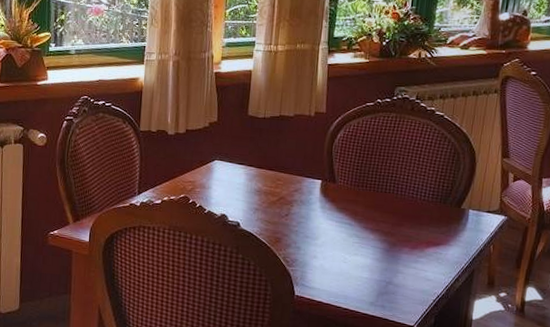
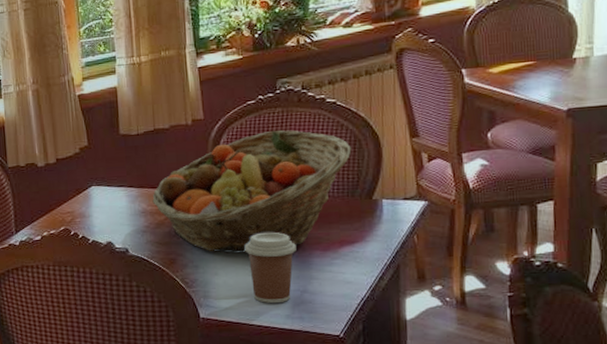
fruit basket: none [268,132,450,241] -> present [152,130,352,254]
coffee cup: none [343,224,389,291] -> present [244,232,296,304]

